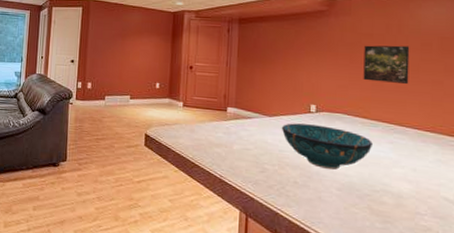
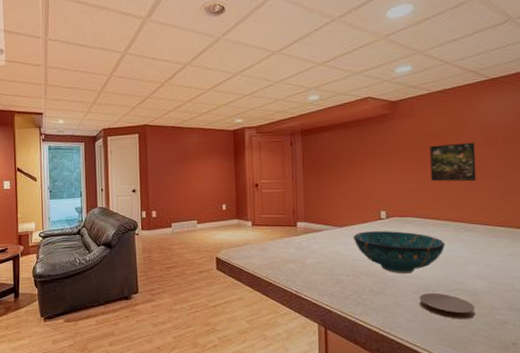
coaster: none [342,191,398,222] -> present [419,293,475,319]

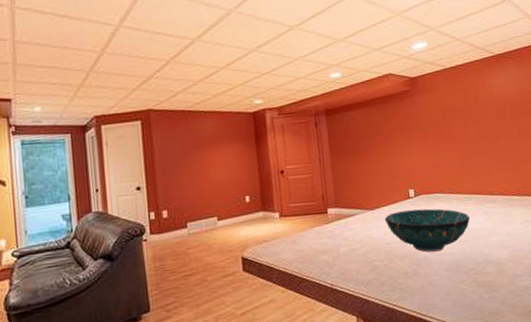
coaster: present [419,293,475,319] -> none [451,267,501,292]
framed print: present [430,142,476,182] -> none [449,116,492,156]

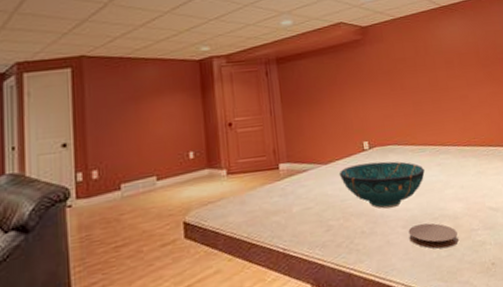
coaster: none [451,267,501,292] -> present [408,222,459,249]

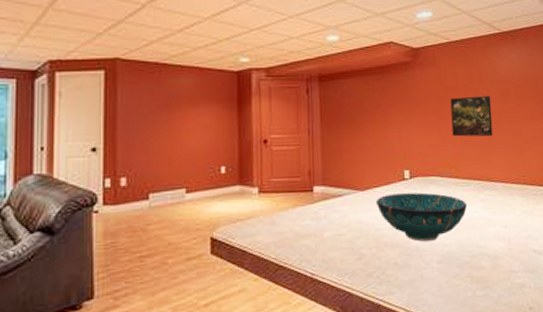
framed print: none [400,65,442,107] -> present [450,95,493,137]
coaster: present [408,222,459,249] -> none [444,260,496,288]

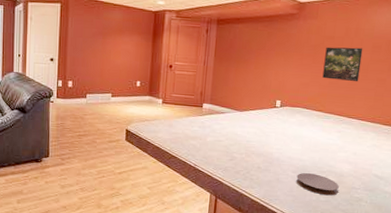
decorative bowl: present [375,192,467,242] -> none [249,117,324,156]
coaster: none [444,260,496,288] -> present [296,173,339,196]

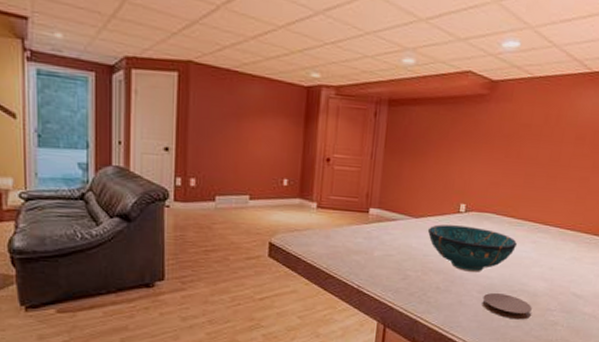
decorative bowl: none [249,117,324,156] -> present [427,224,517,272]
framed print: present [322,46,363,82] -> none [516,137,565,182]

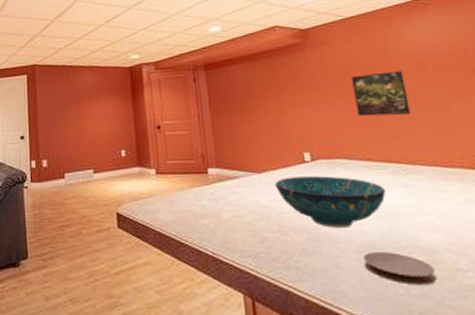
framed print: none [516,137,565,182] -> present [351,70,411,117]

